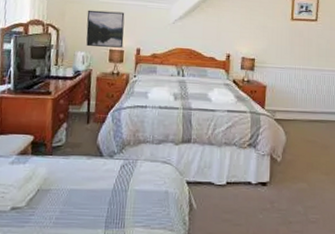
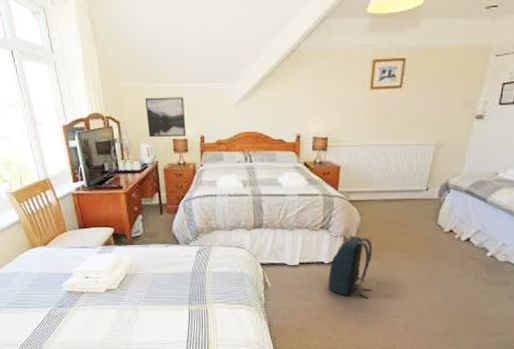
backpack: none [255,155,300,225] -> present [327,235,372,299]

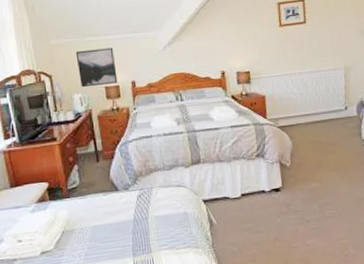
backpack: present [327,235,372,299] -> none [271,160,316,223]

